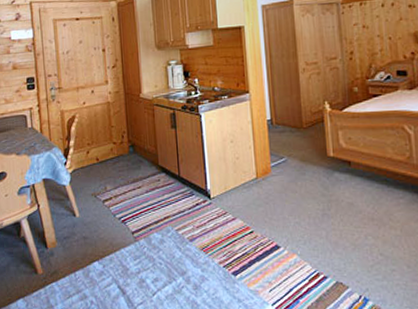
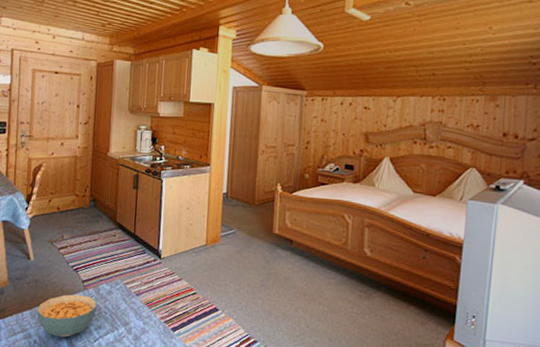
cereal bowl: none [89,248,151,295] -> present [36,294,97,338]

